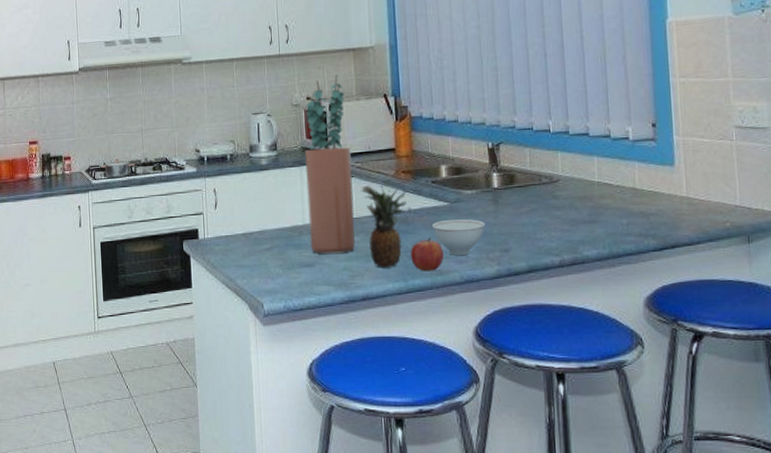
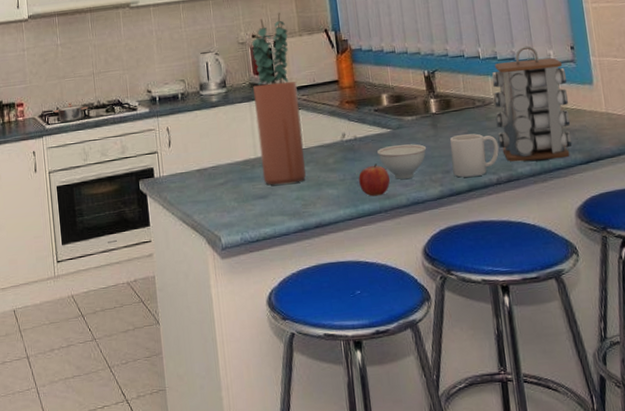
fruit: present [360,185,407,267] -> none [308,116,352,195]
mug: none [510,212,565,258] -> present [449,133,500,178]
spice rack: none [561,121,646,245] -> present [491,45,573,162]

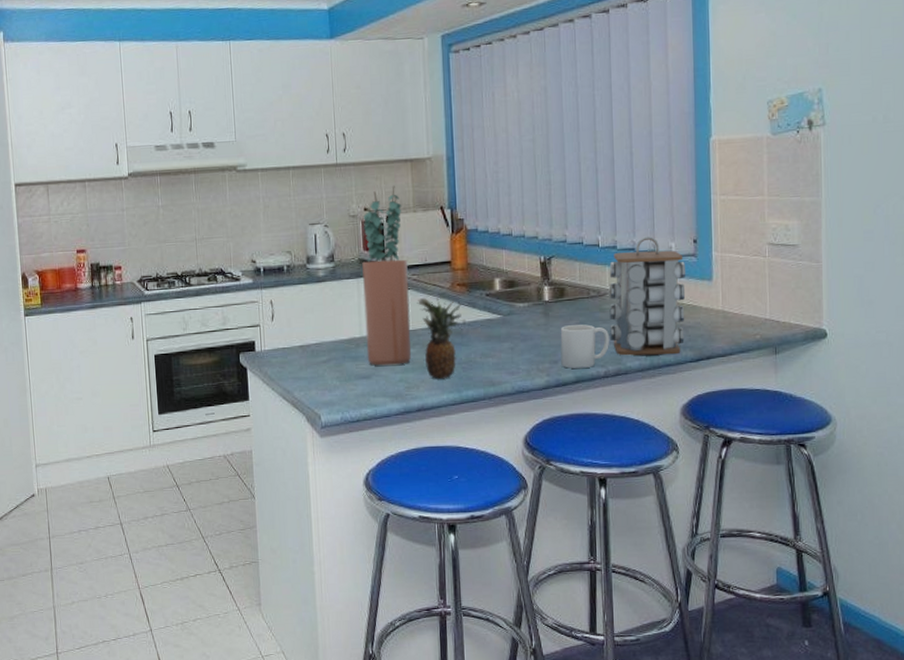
cooking pot: present [53,103,88,123] -> none [153,269,189,290]
fruit: none [308,116,352,195] -> present [417,297,462,379]
fruit: present [359,163,390,197] -> none [465,349,496,383]
bowl: present [377,144,427,179] -> none [486,331,537,367]

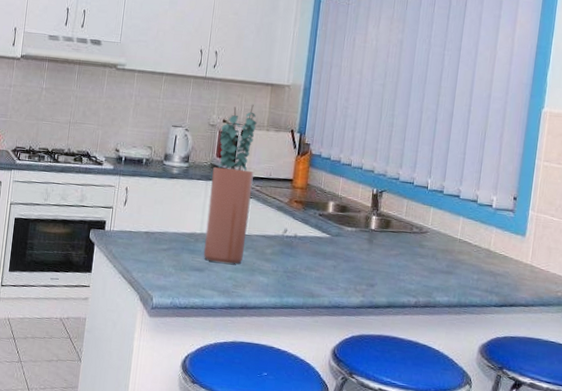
fruit: present [417,297,462,379] -> none [254,207,296,283]
mug: present [560,324,610,369] -> none [377,254,425,296]
spice rack: present [609,236,686,357] -> none [423,187,504,297]

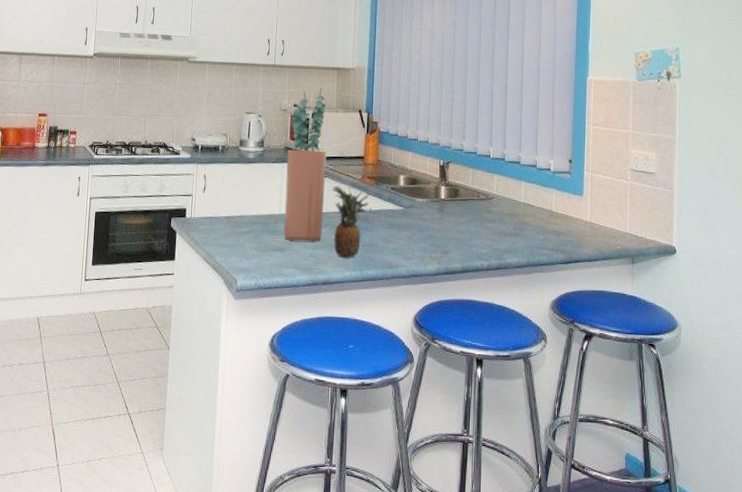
fruit: none [254,207,296,283] -> present [331,185,370,258]

